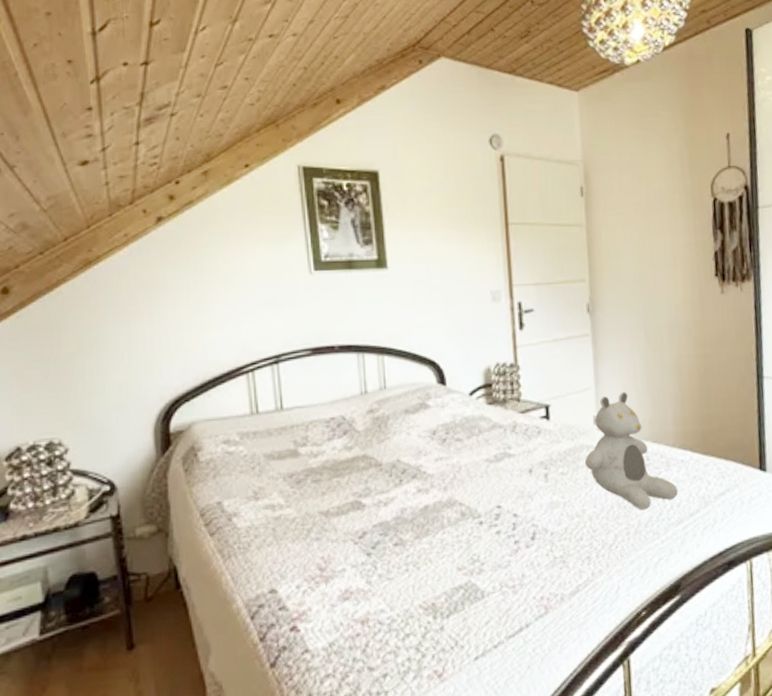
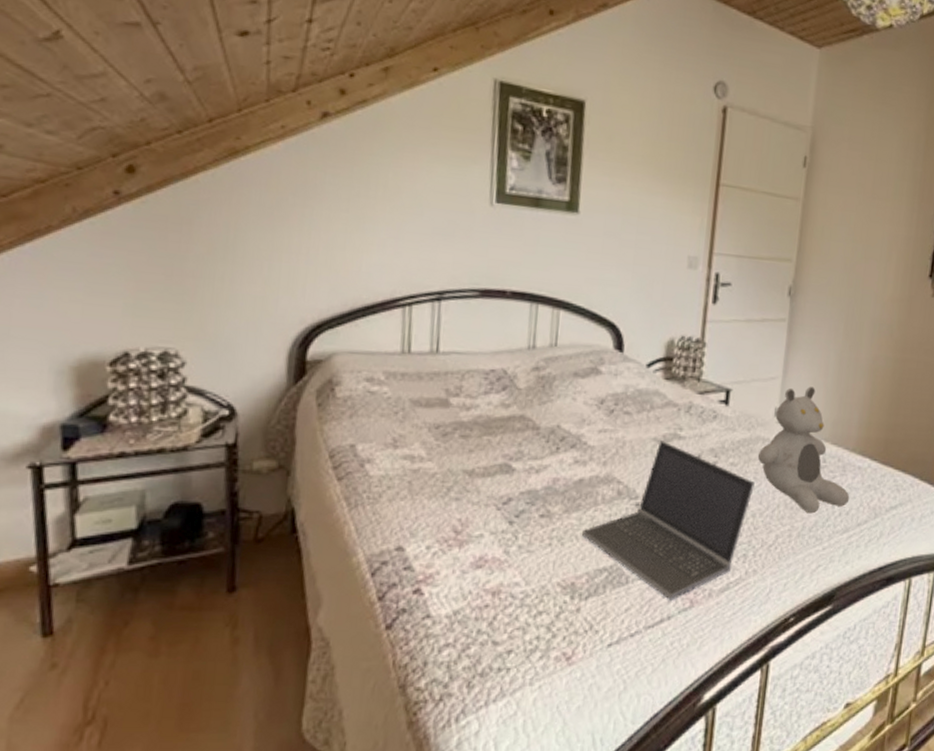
laptop computer: none [435,460,587,610] -> present [582,440,755,602]

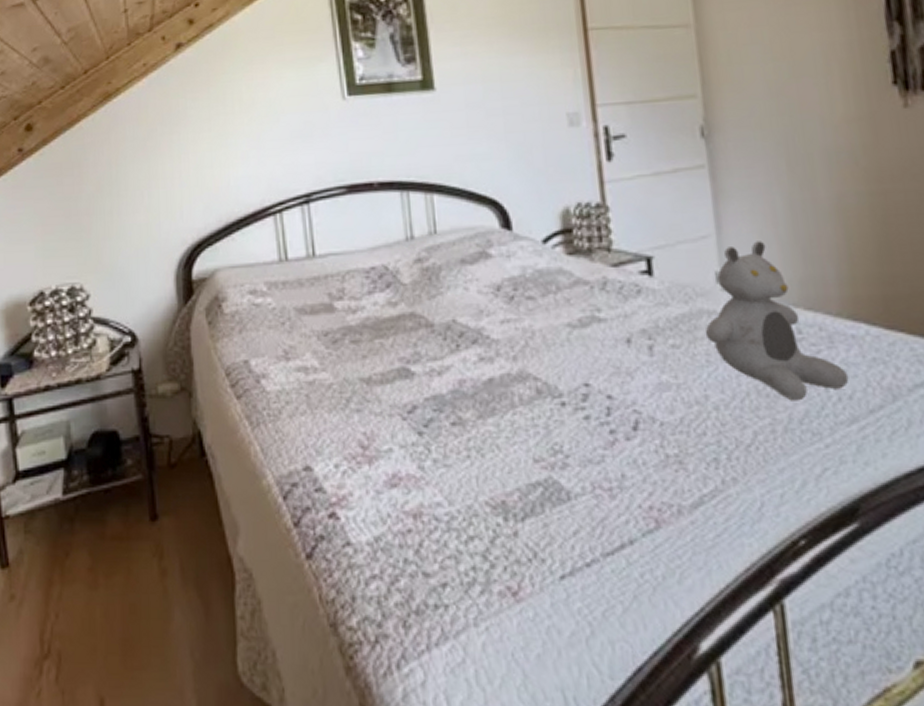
laptop computer: present [582,440,755,602] -> none [503,326,710,522]

